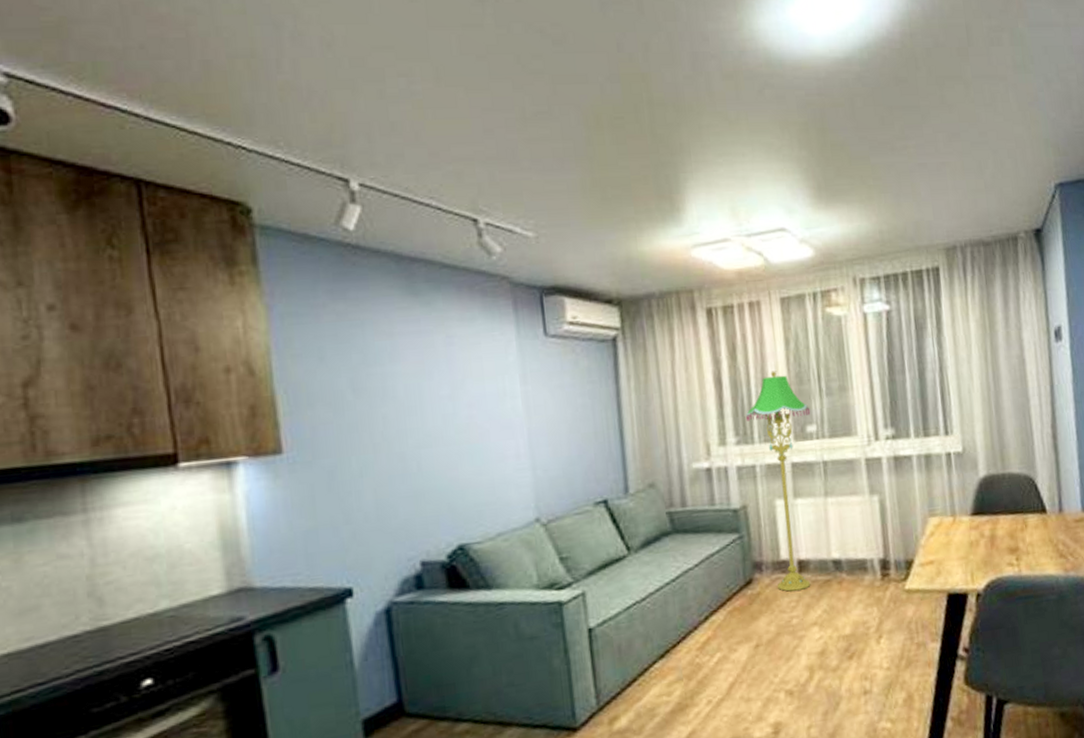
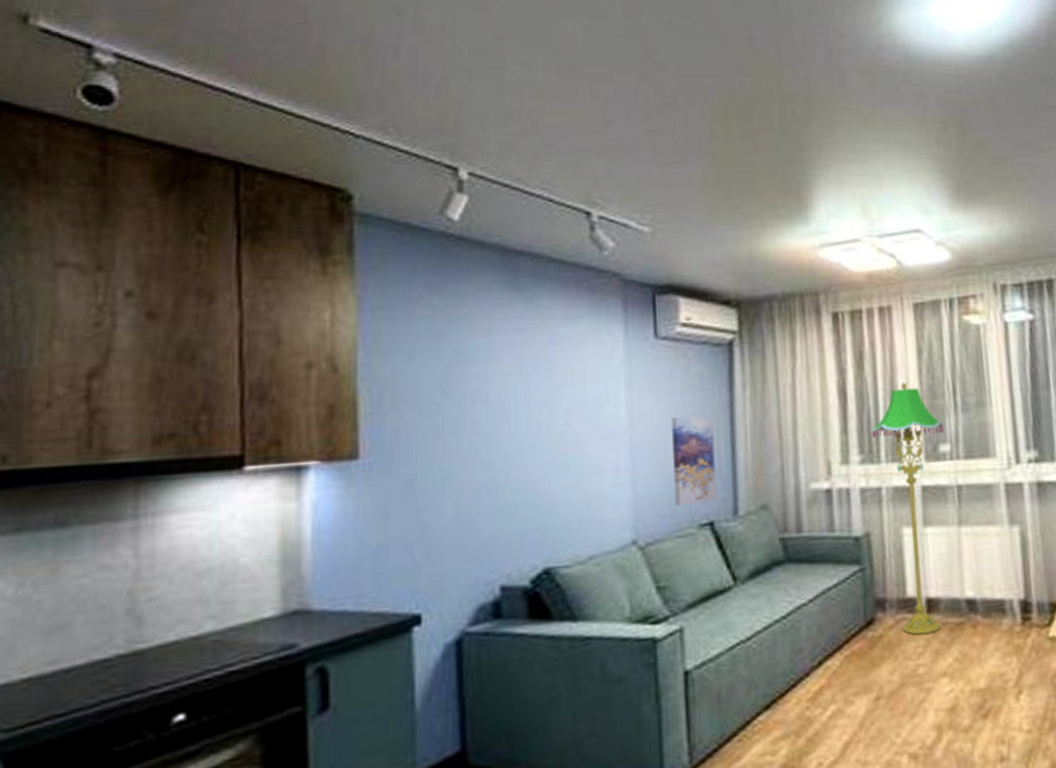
wall art: none [564,406,609,487] -> present [672,416,717,506]

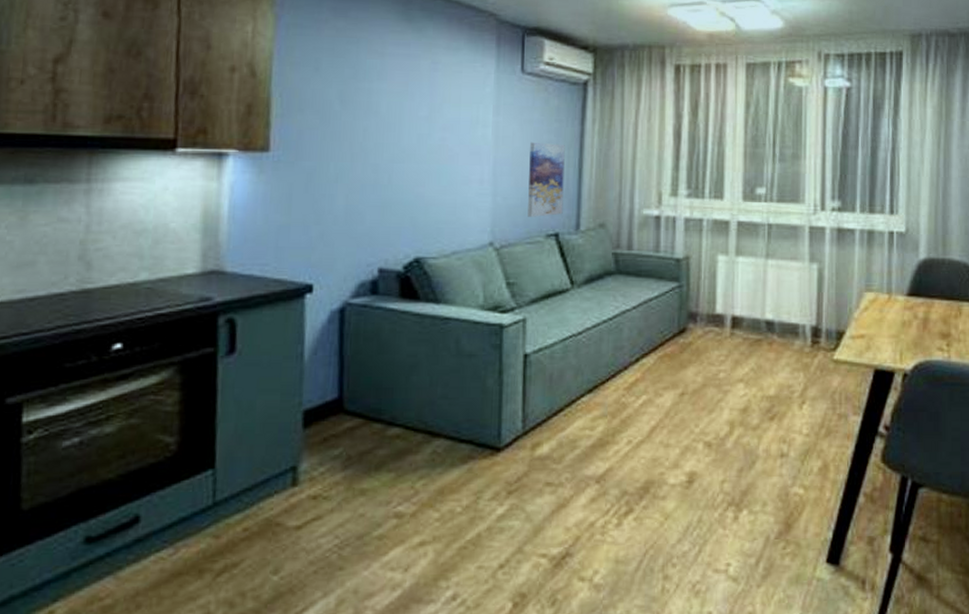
floor lamp: present [871,382,945,635] -> none [699,131,762,345]

